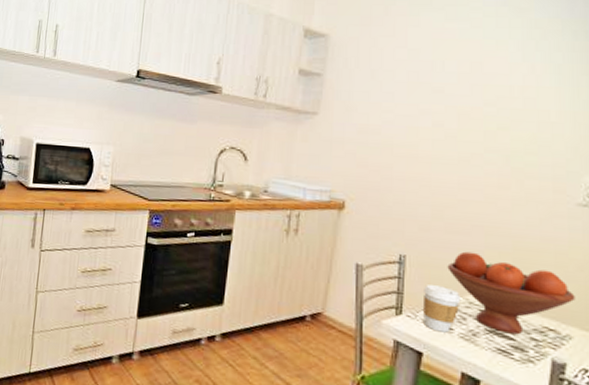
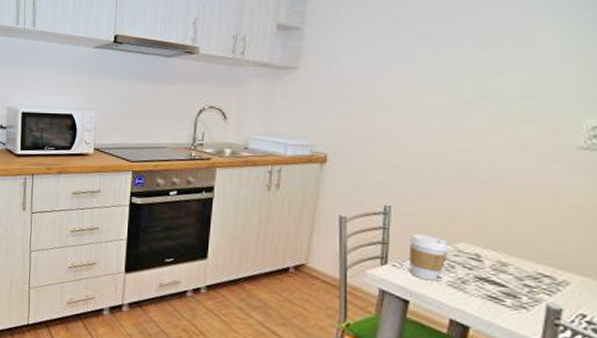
fruit bowl: present [447,251,575,335] -> none [435,200,574,282]

